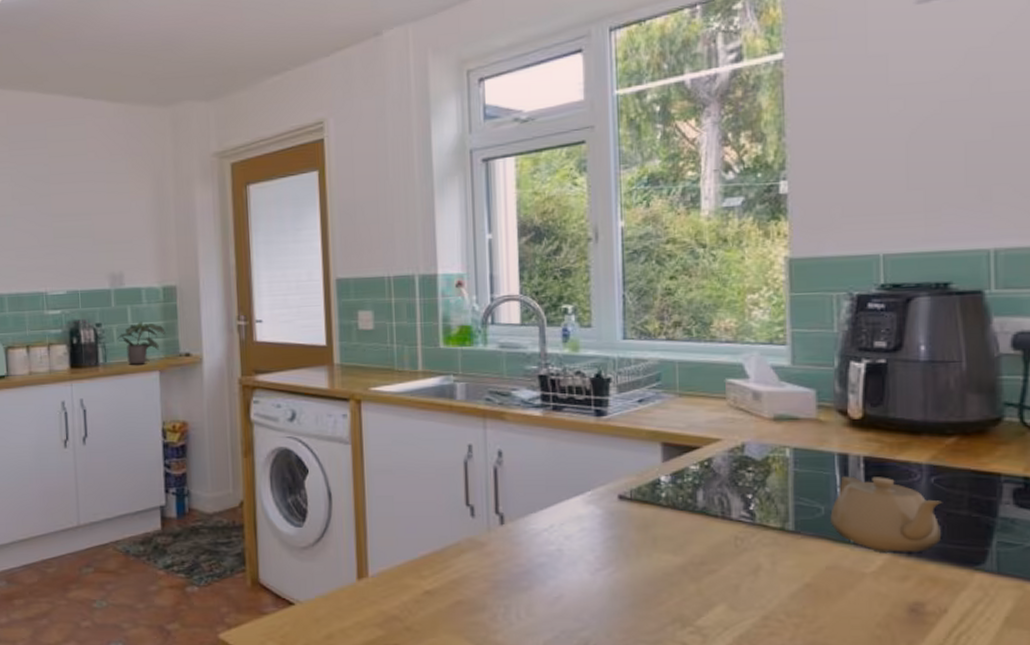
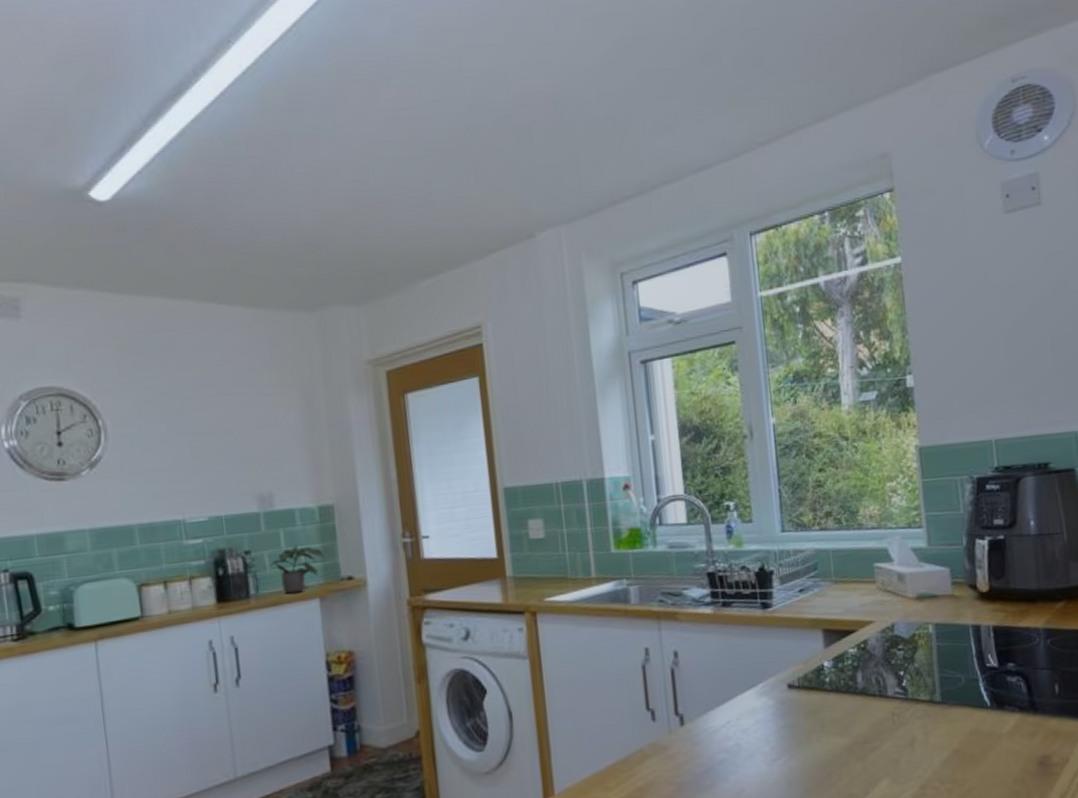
teapot: present [830,476,943,552] -> none [969,643,1060,713]

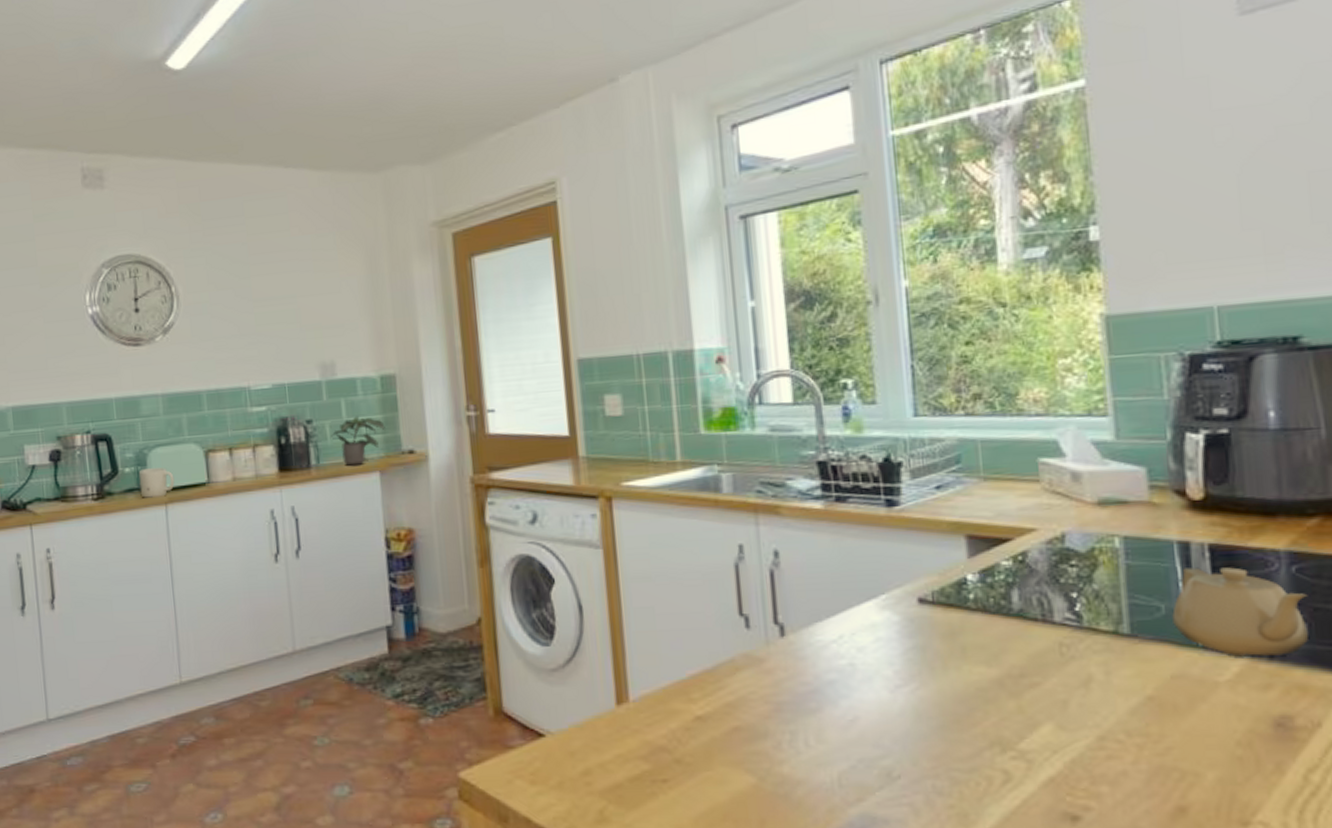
mug: none [64,604,105,636] -> present [138,467,175,498]
teapot: none [969,643,1060,713] -> present [1172,567,1310,656]

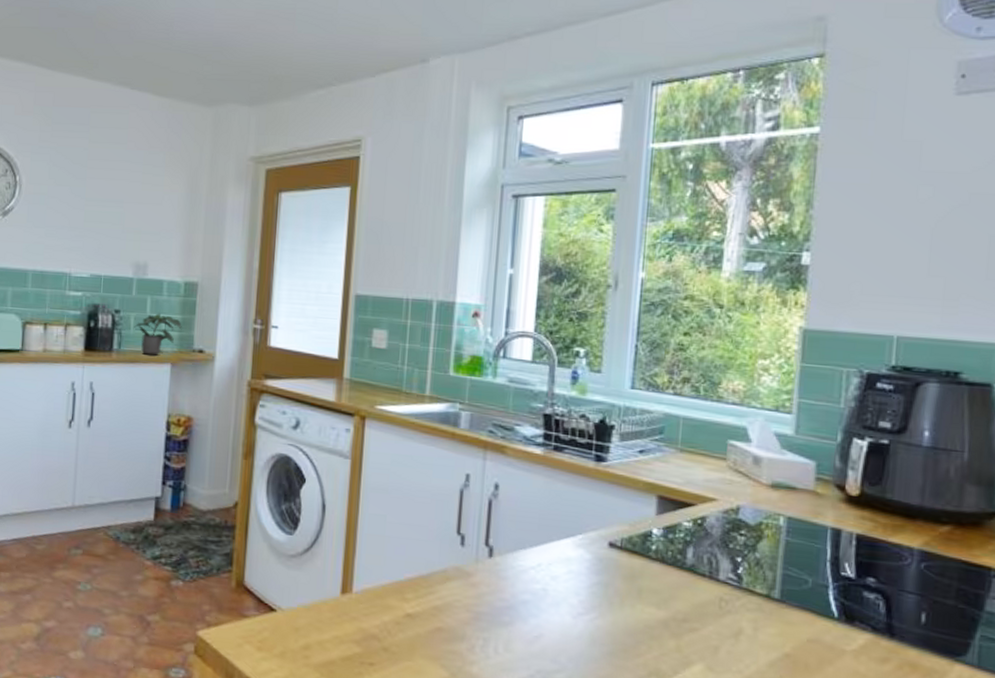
teapot: present [1172,567,1310,656] -> none [816,551,931,636]

